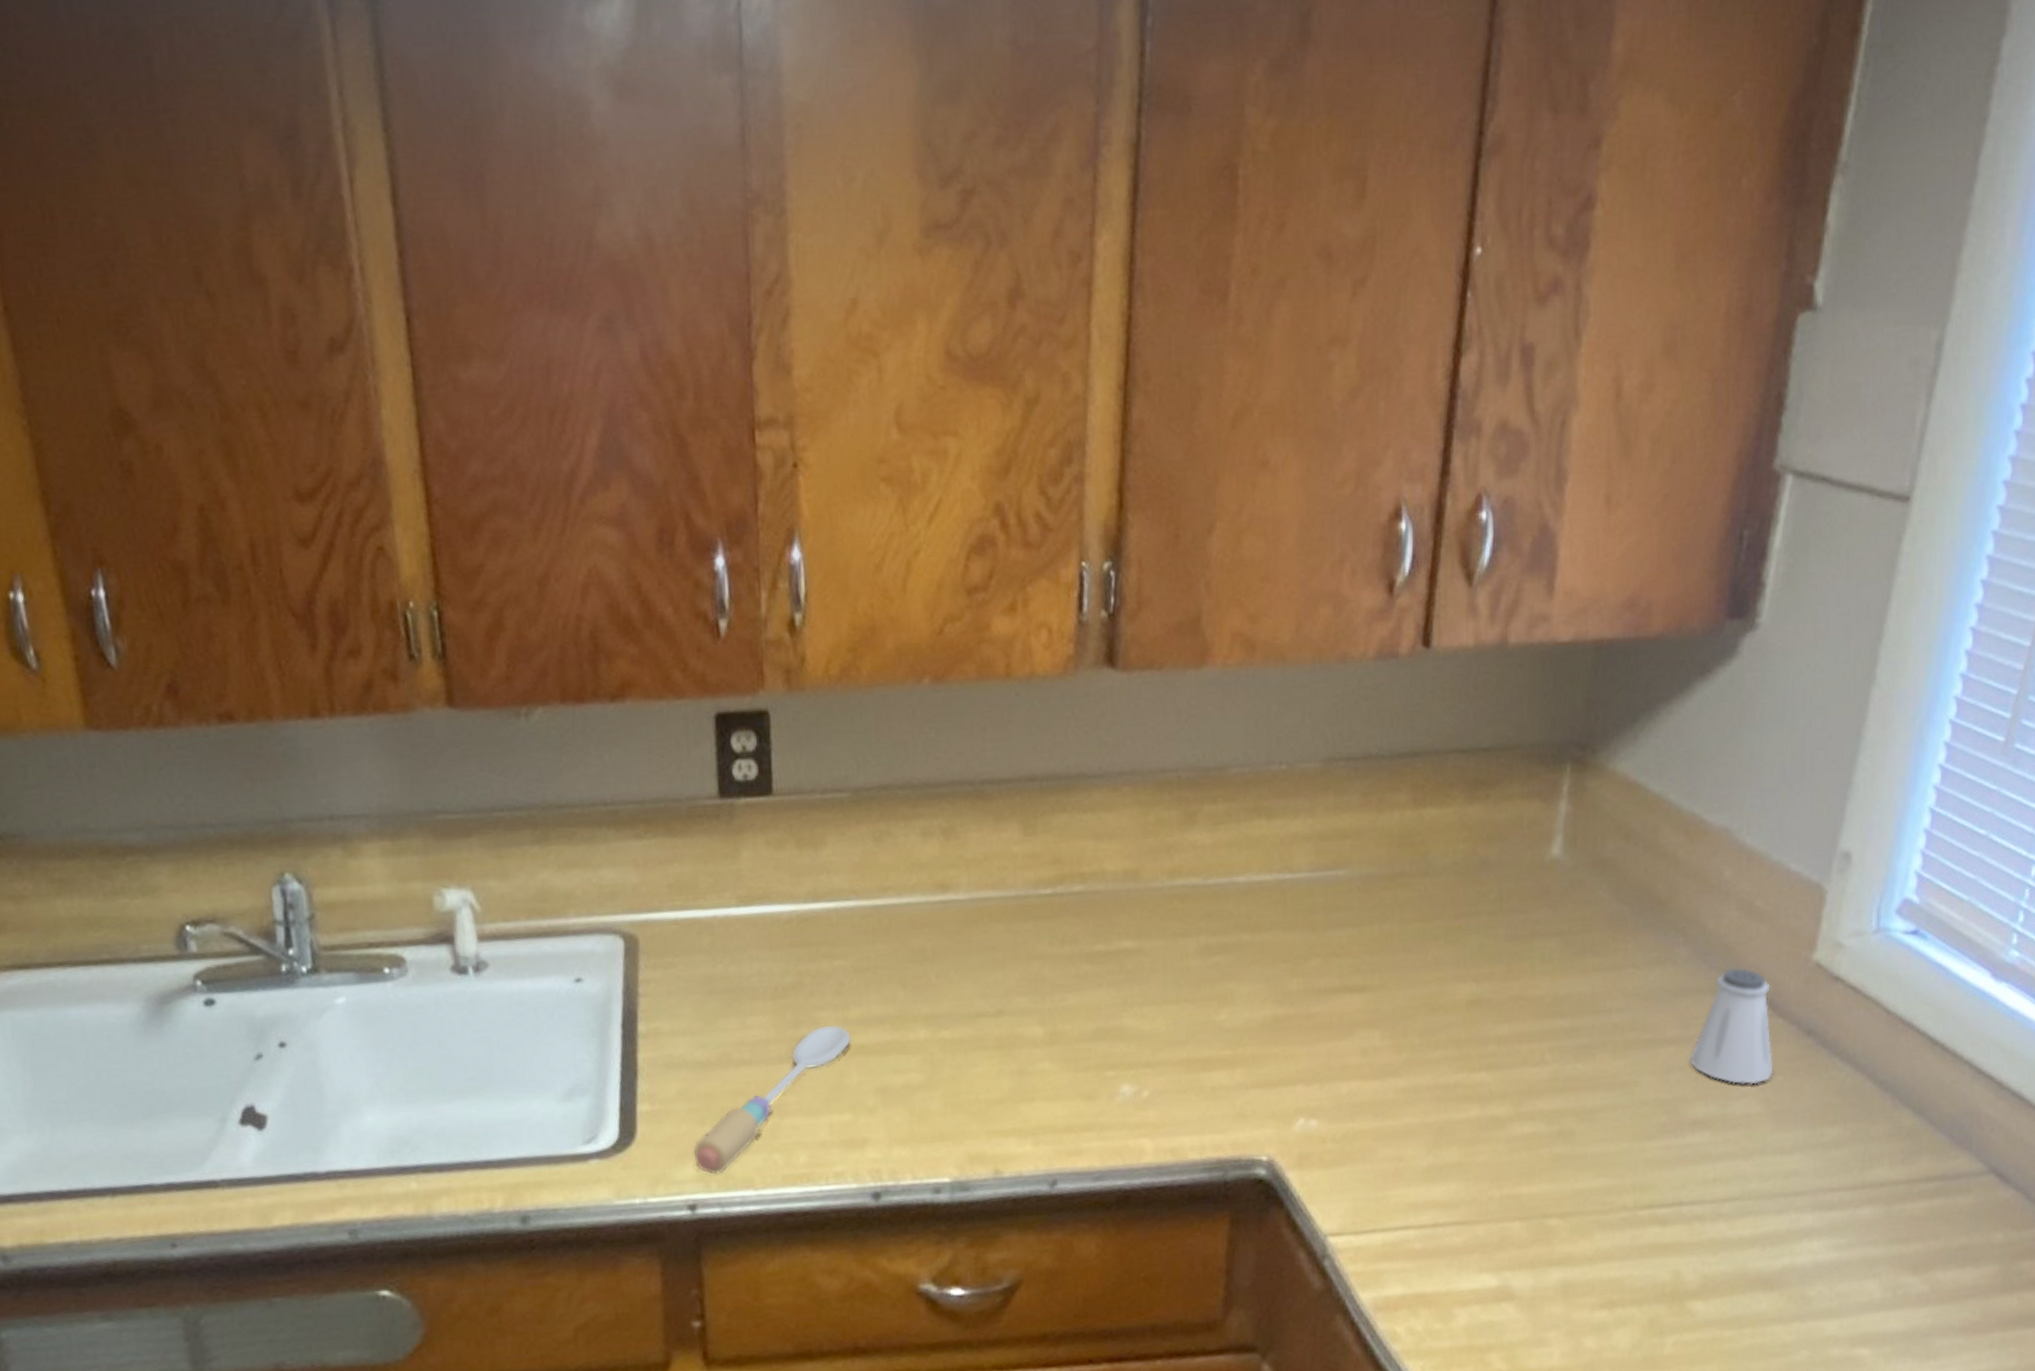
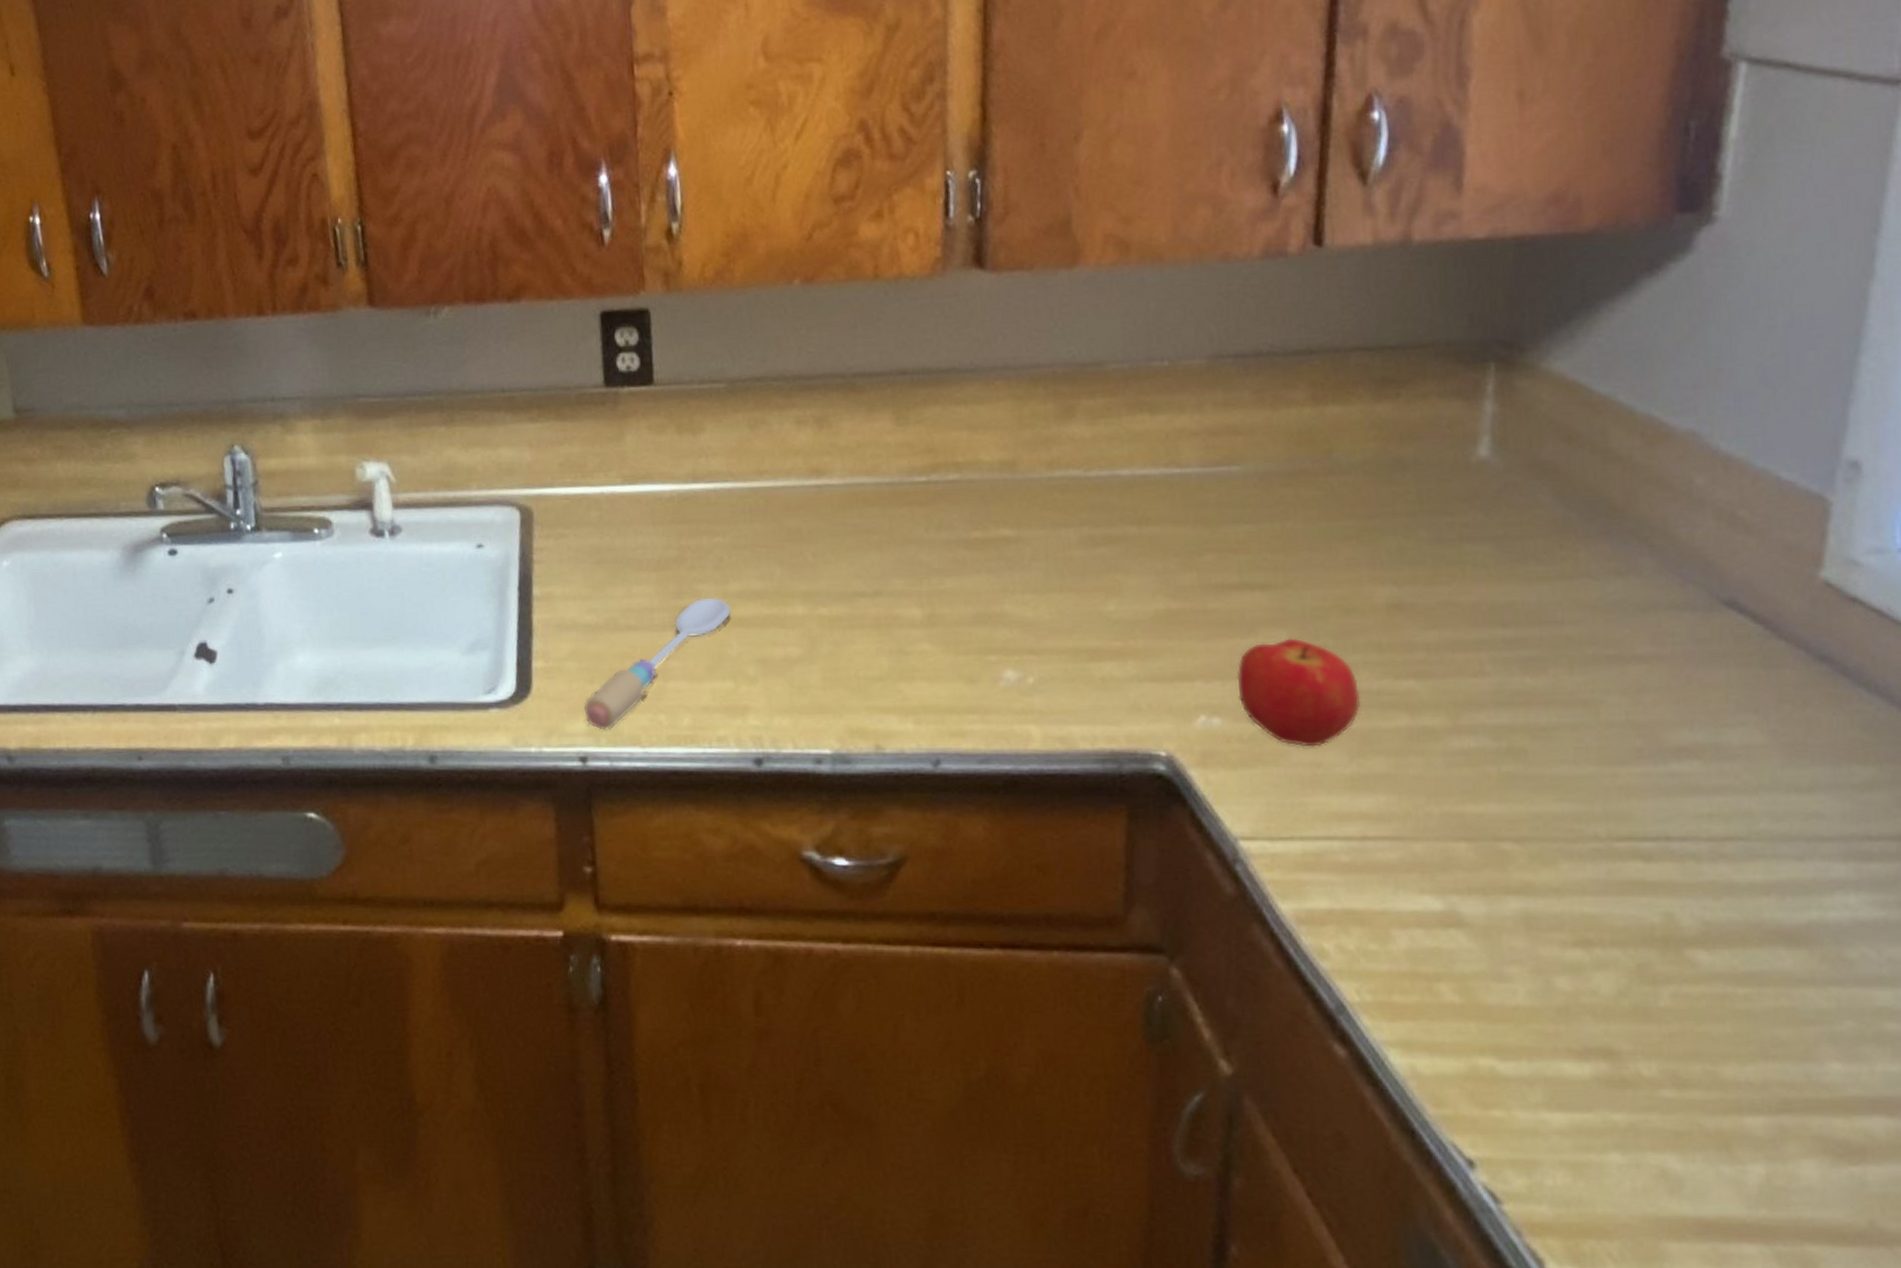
apple: none [1333,1037,1440,1143] -> present [1237,638,1361,747]
saltshaker: present [1688,967,1774,1085] -> none [1665,582,1779,713]

